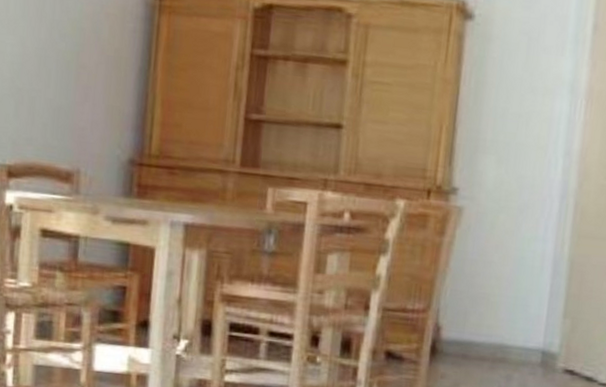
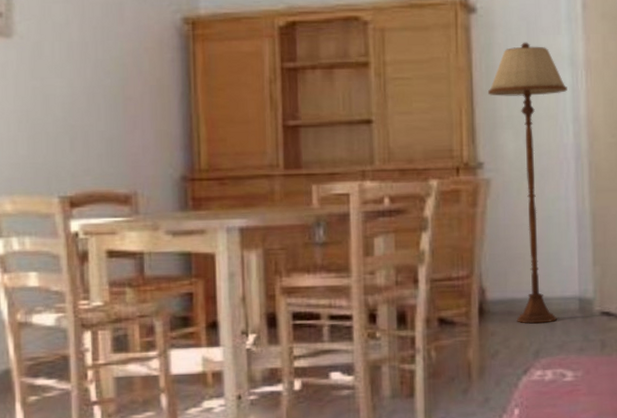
floor lamp: none [470,59,563,373] -> present [487,42,567,324]

